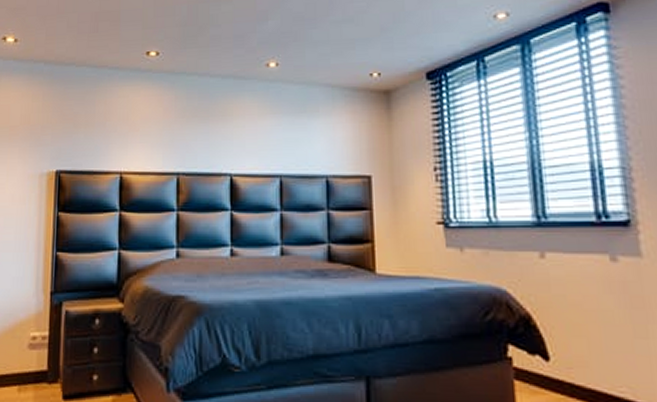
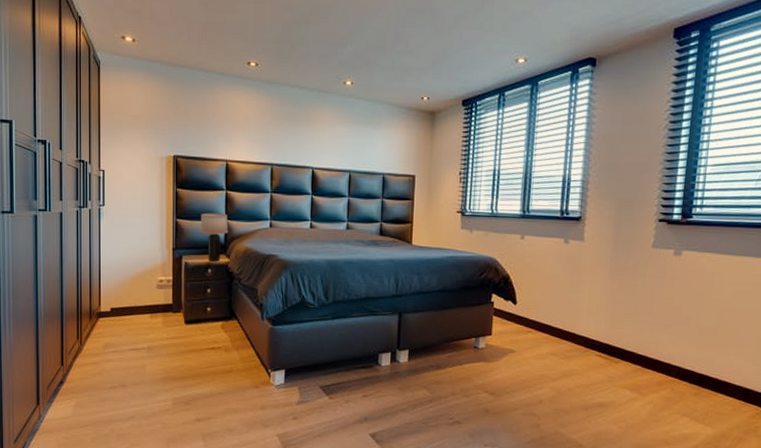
table lamp: none [86,242,122,309] -> present [200,212,228,262]

